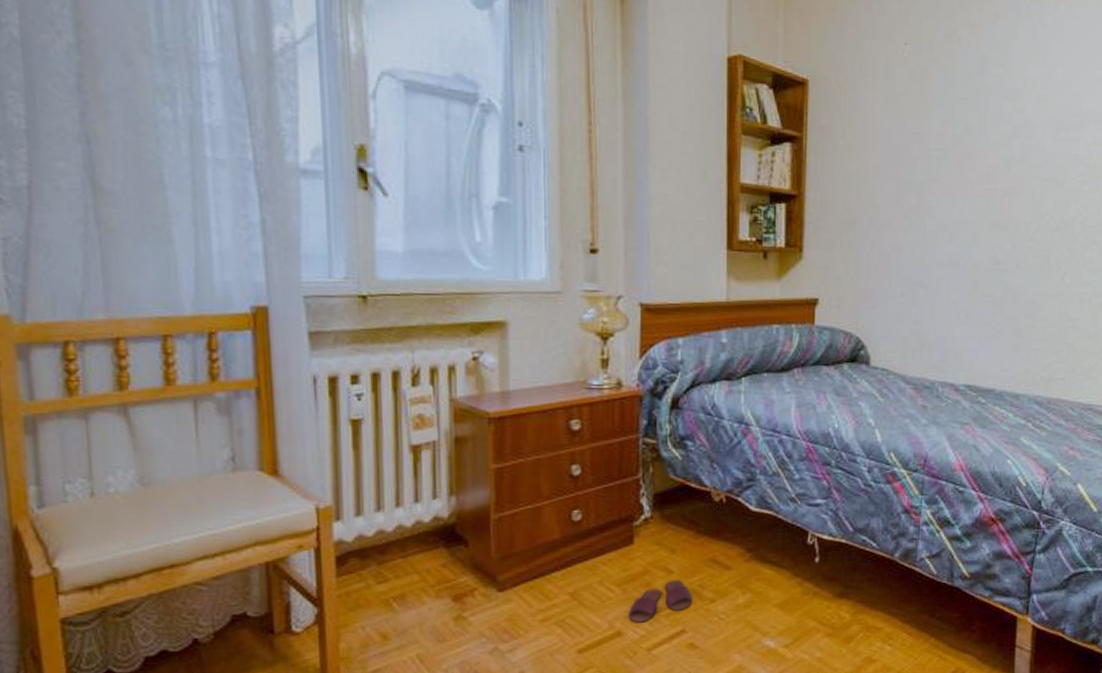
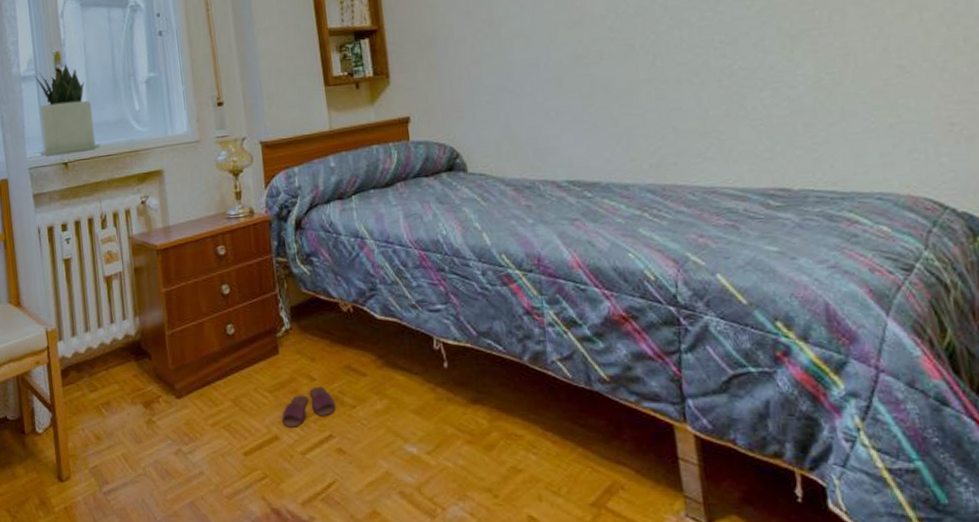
planter: none [320,164,419,286] -> present [33,64,100,157]

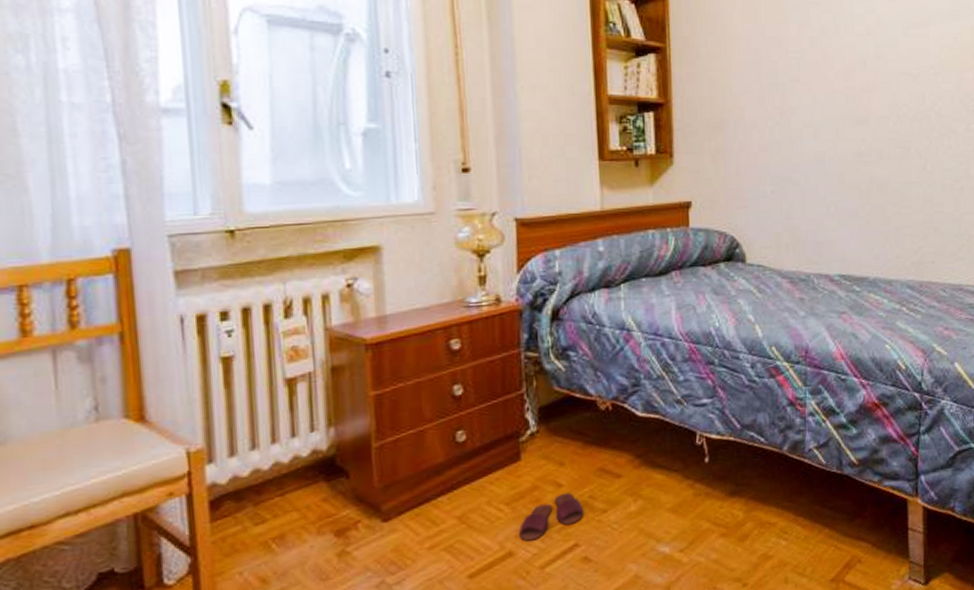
planter: present [33,64,100,157] -> none [182,99,288,221]

